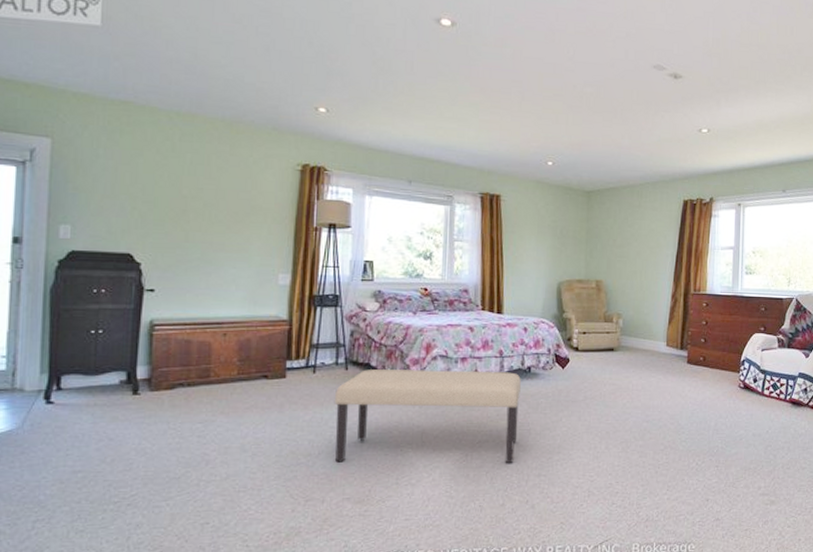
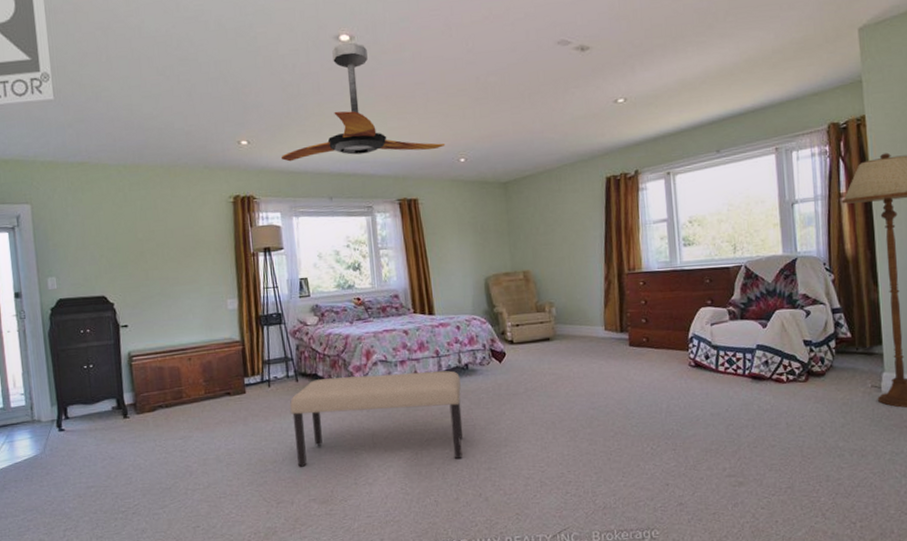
ceiling fan: none [361,27,535,149] -> present [281,42,446,162]

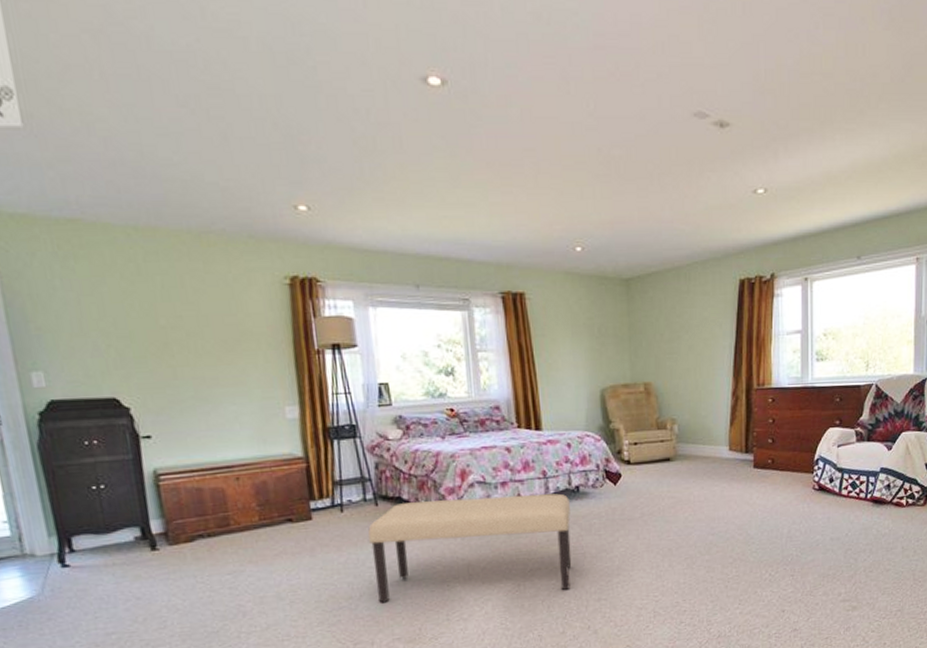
ceiling fan: present [281,42,446,162] -> none [352,87,559,237]

